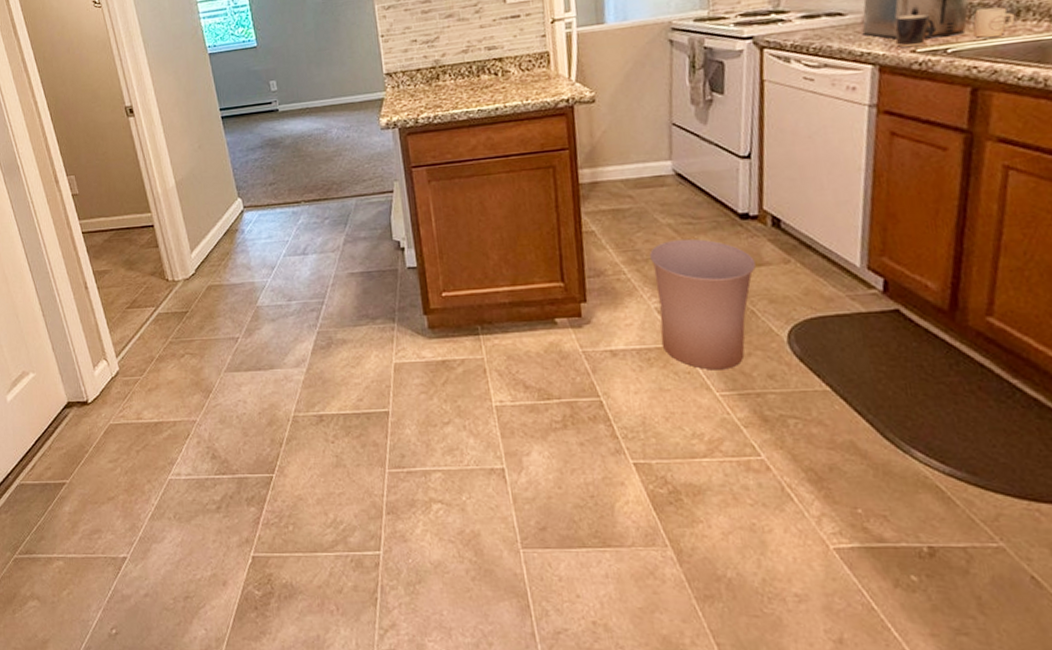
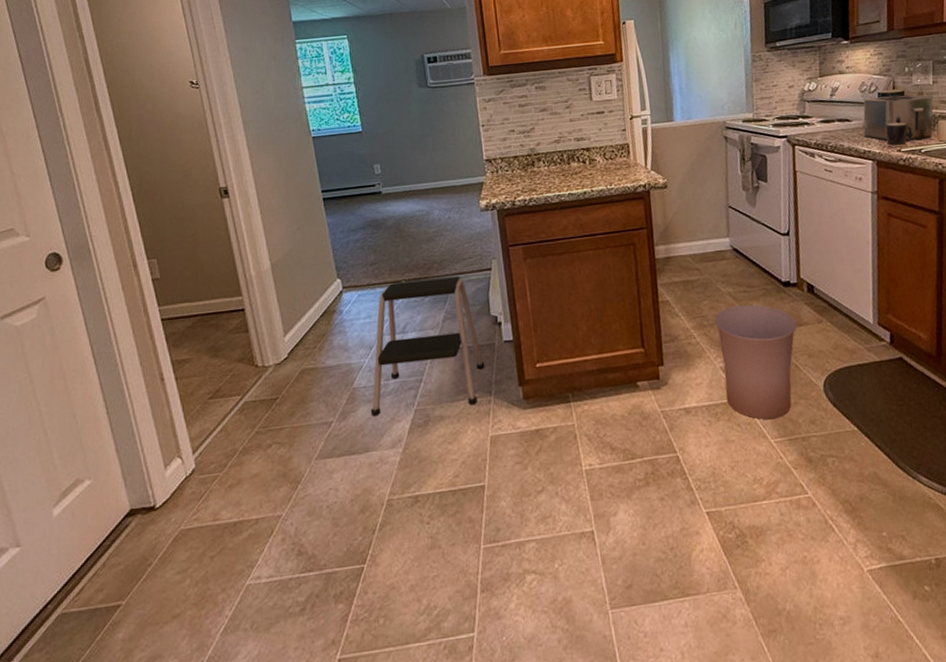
step stool: none [274,198,388,336] -> present [370,276,485,417]

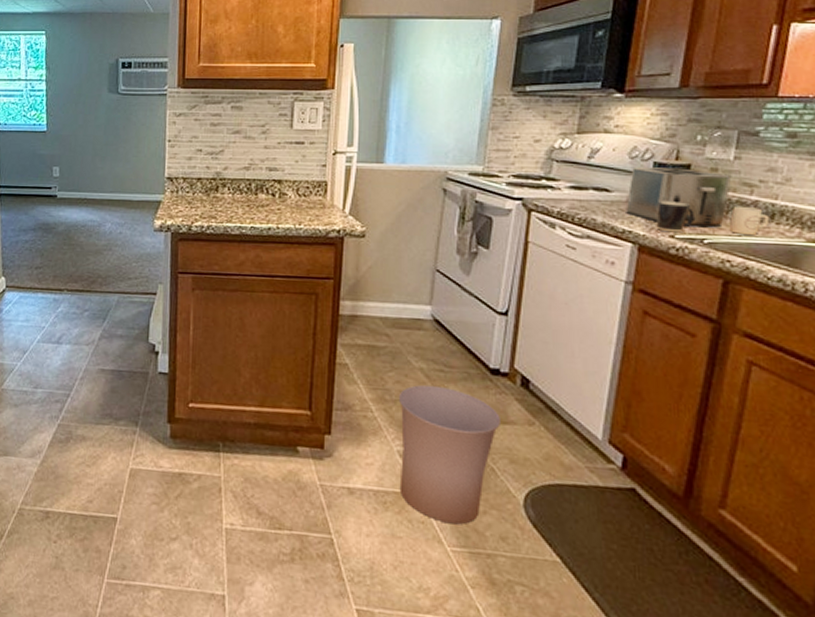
step stool: present [370,276,485,417] -> none [15,291,136,433]

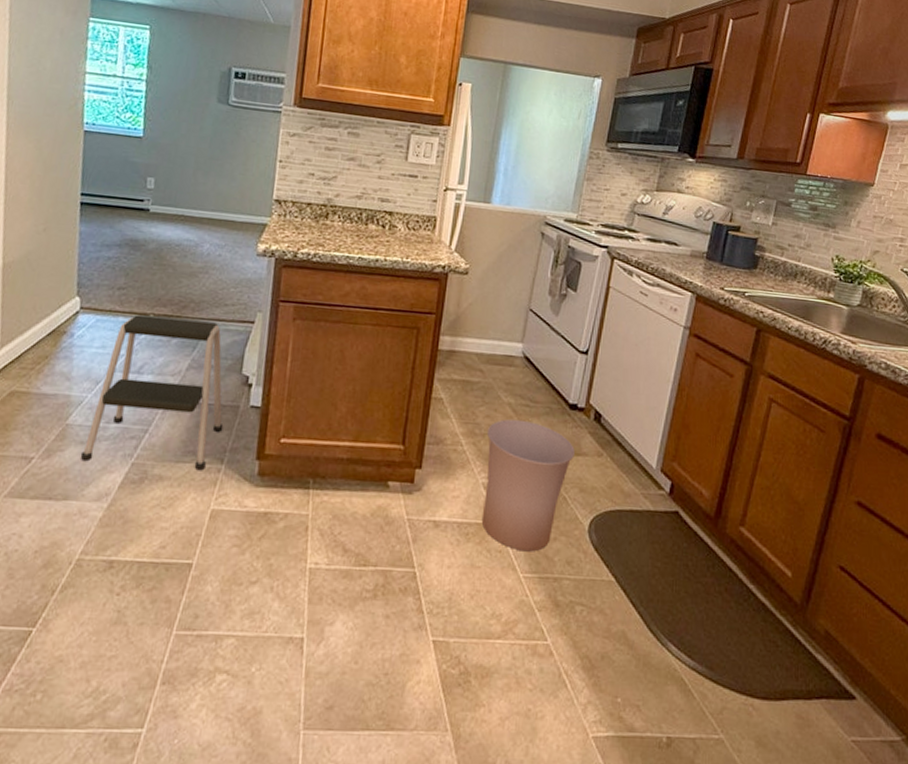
step stool: none [15,291,136,433] -> present [80,315,224,471]
toaster: present [626,167,732,227] -> none [689,225,769,282]
mug: present [656,201,694,233] -> none [711,257,740,286]
mug: present [729,205,770,236] -> none [764,265,793,292]

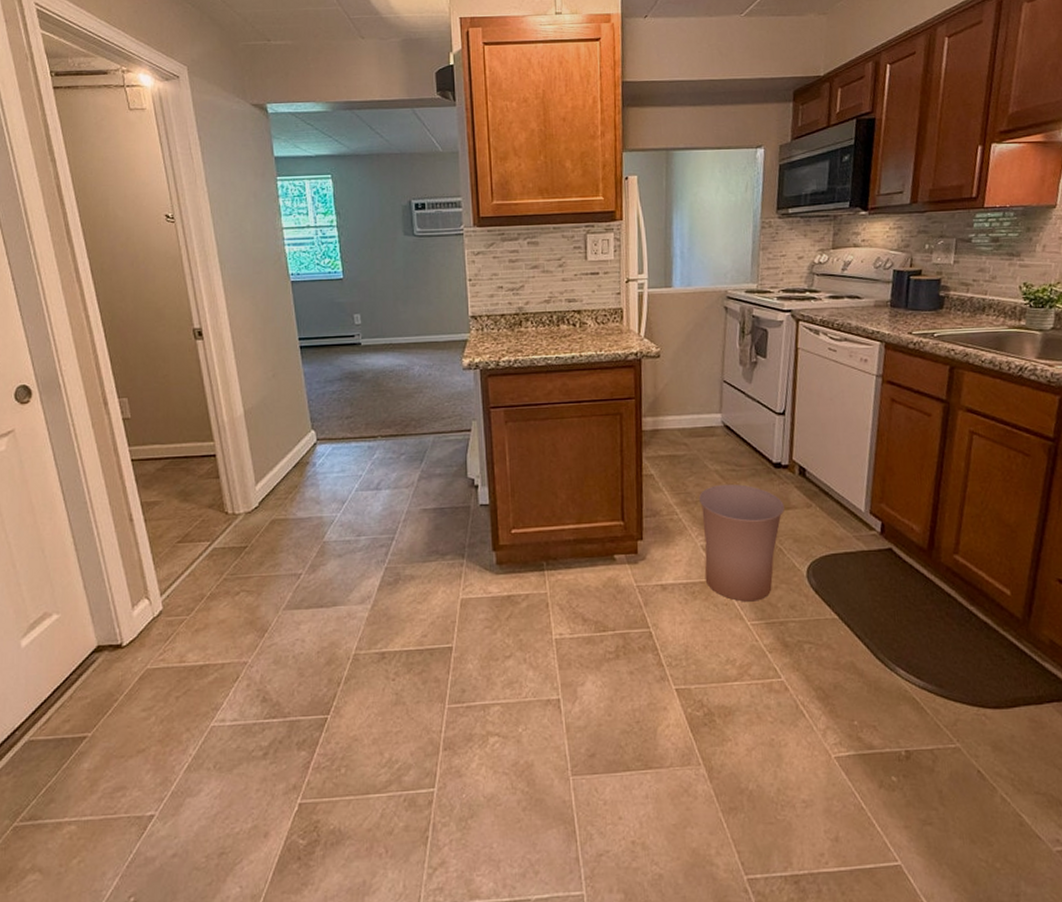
step stool: present [80,315,224,471] -> none [340,435,459,572]

